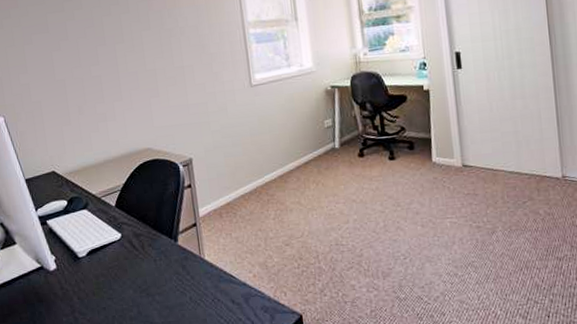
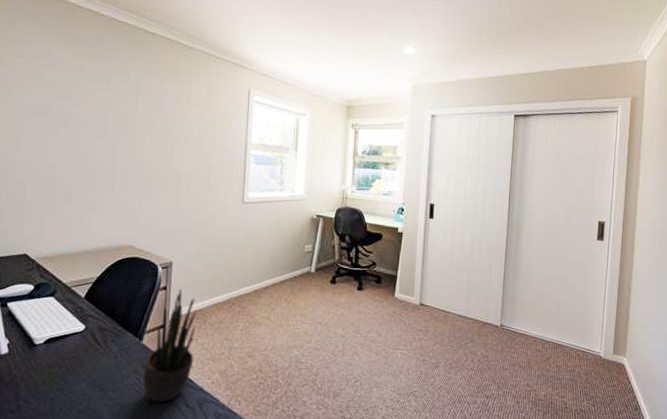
potted plant: none [184,185,232,302] -> present [142,289,197,402]

